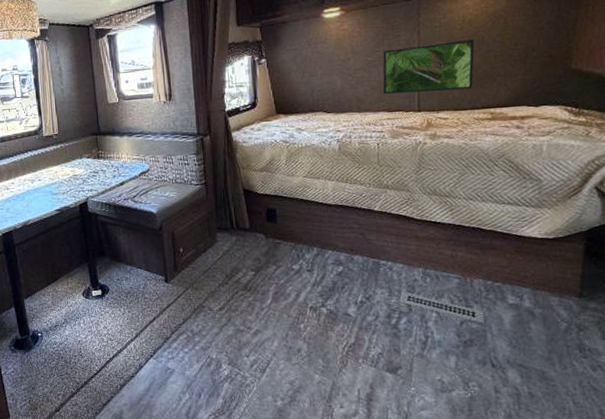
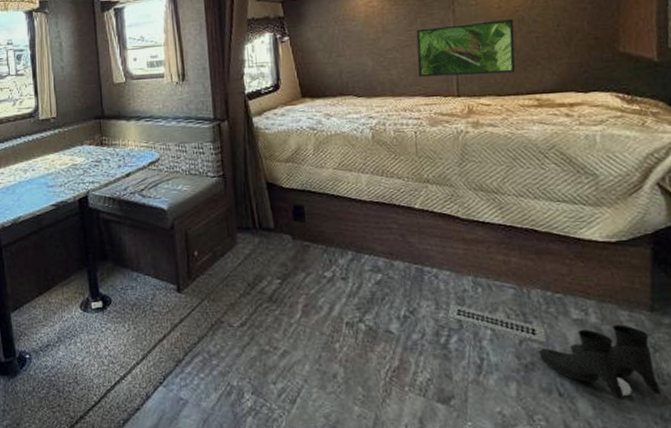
boots: none [477,308,582,372] -> present [538,324,662,402]

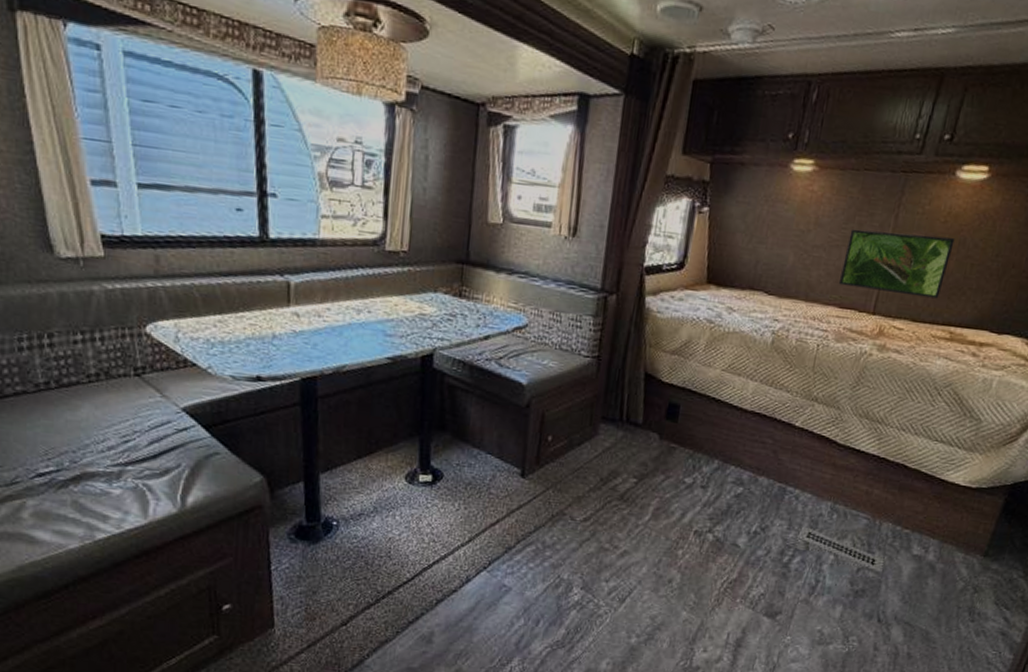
boots: present [538,324,662,402] -> none [871,564,975,632]

